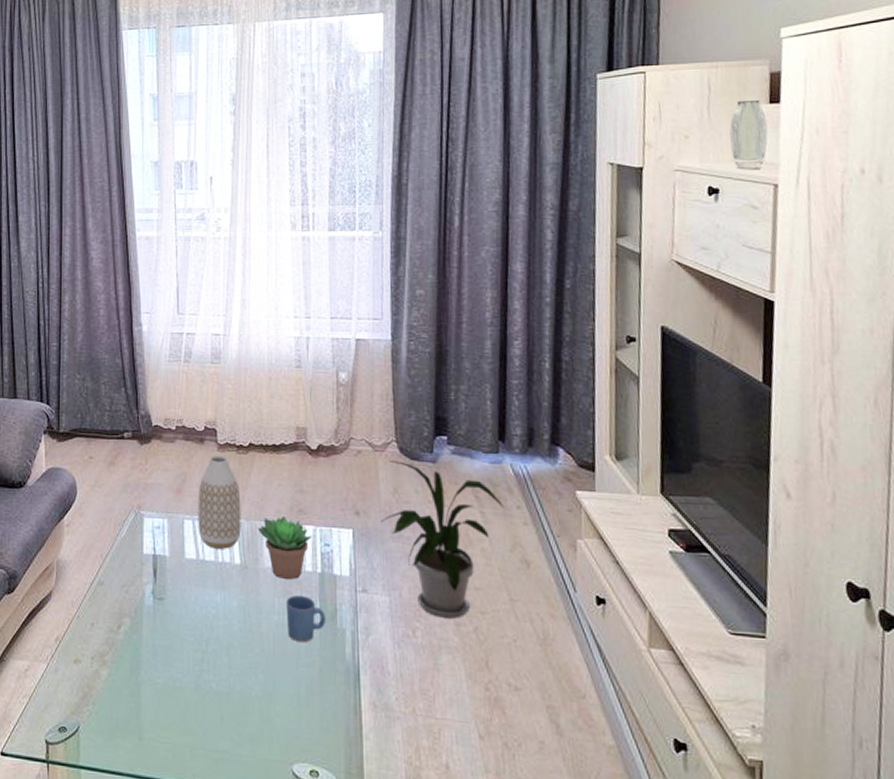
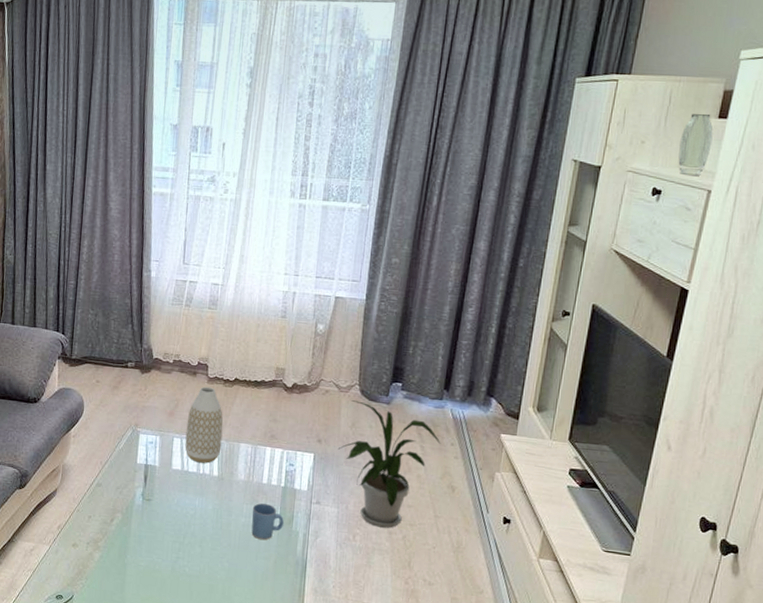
succulent plant: present [257,515,312,580] -> none [234,439,279,491]

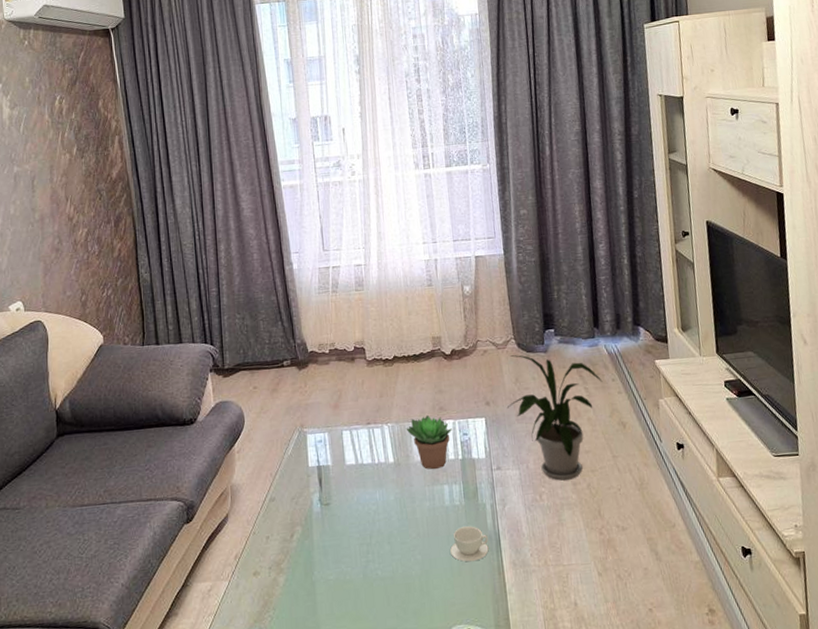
vase: present [185,386,224,463] -> none [353,370,393,453]
succulent plant: none [234,439,279,491] -> present [406,414,452,470]
mug: present [251,503,284,540] -> none [434,481,469,521]
teacup: none [257,547,295,580] -> present [450,526,489,562]
vase: present [678,113,713,175] -> none [742,38,769,93]

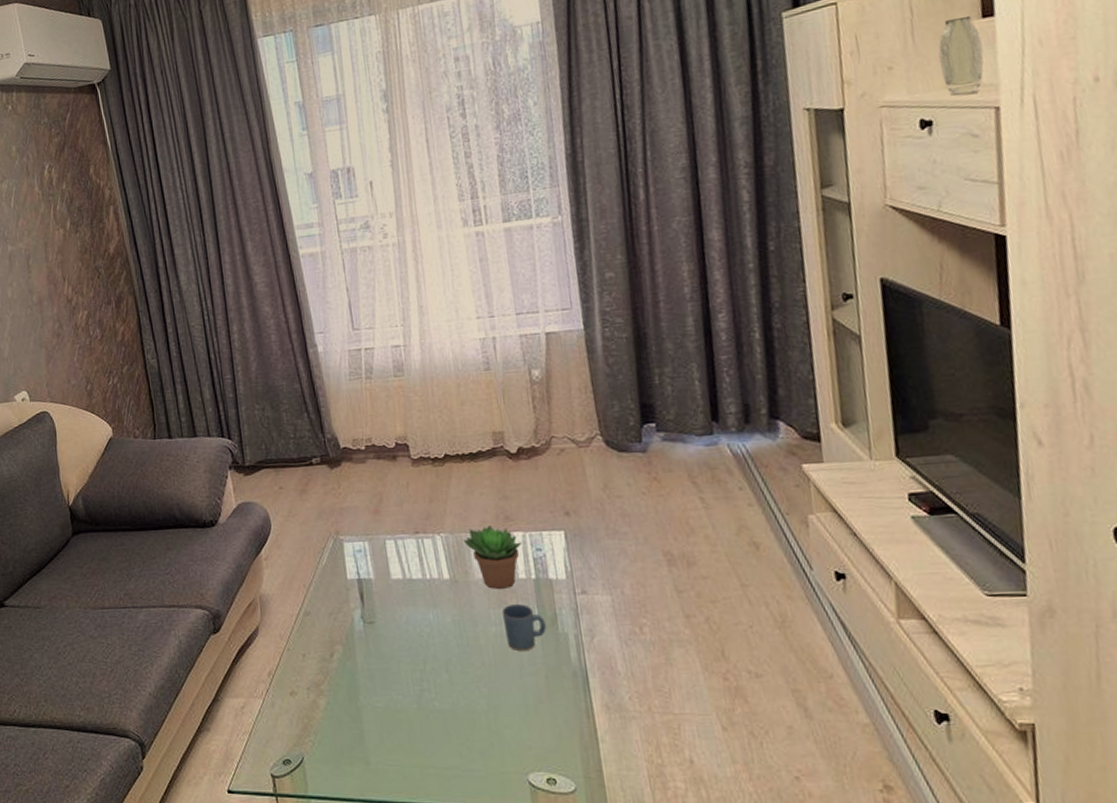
mug: none [434,481,469,521] -> present [501,604,546,651]
teacup: present [450,526,489,562] -> none [523,658,574,701]
house plant: present [506,355,603,481] -> none [592,455,726,611]
vase: none [742,38,769,93] -> present [938,15,984,96]

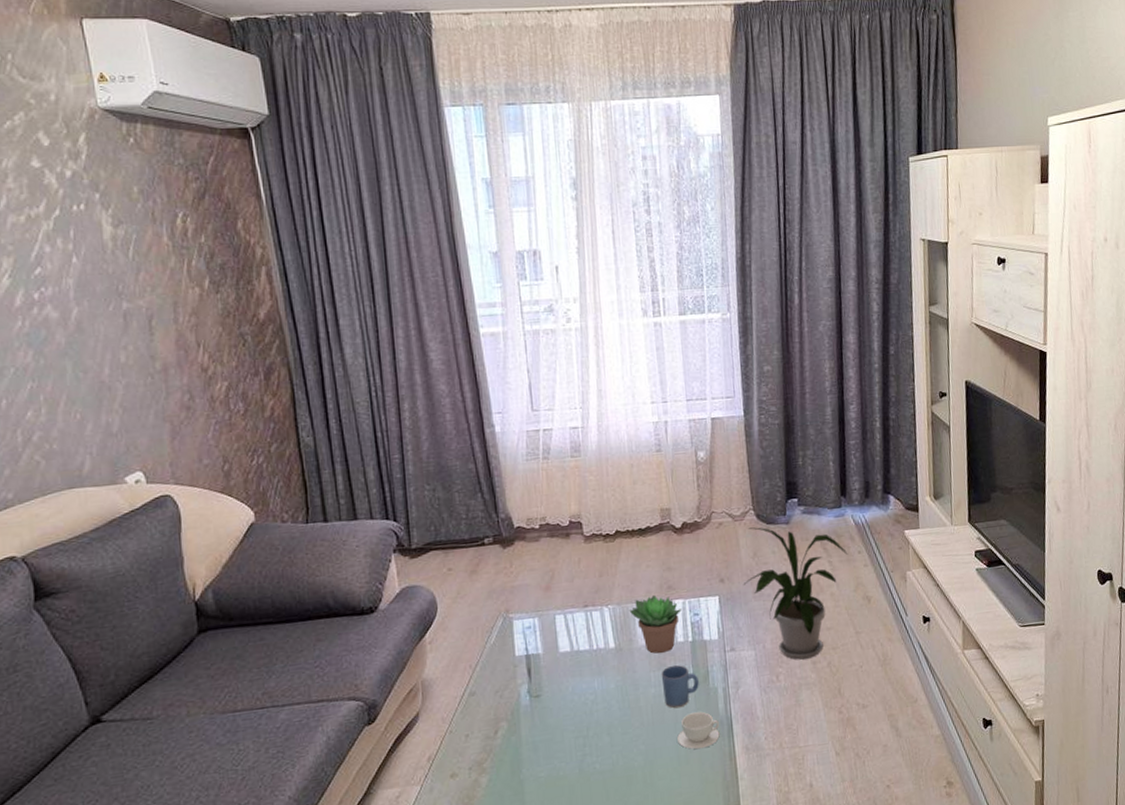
teacup: none [523,658,574,701] -> present [677,711,720,750]
house plant: none [592,455,726,611] -> present [743,527,848,660]
vase: present [938,15,984,96] -> none [1012,180,1040,241]

